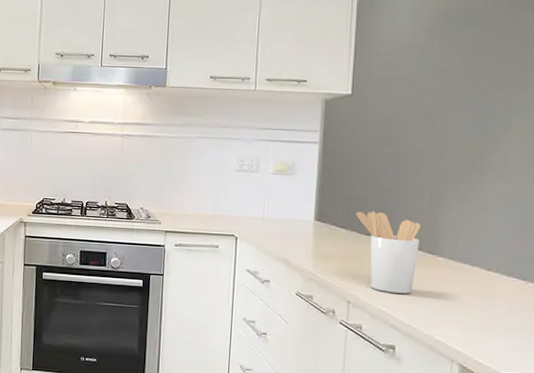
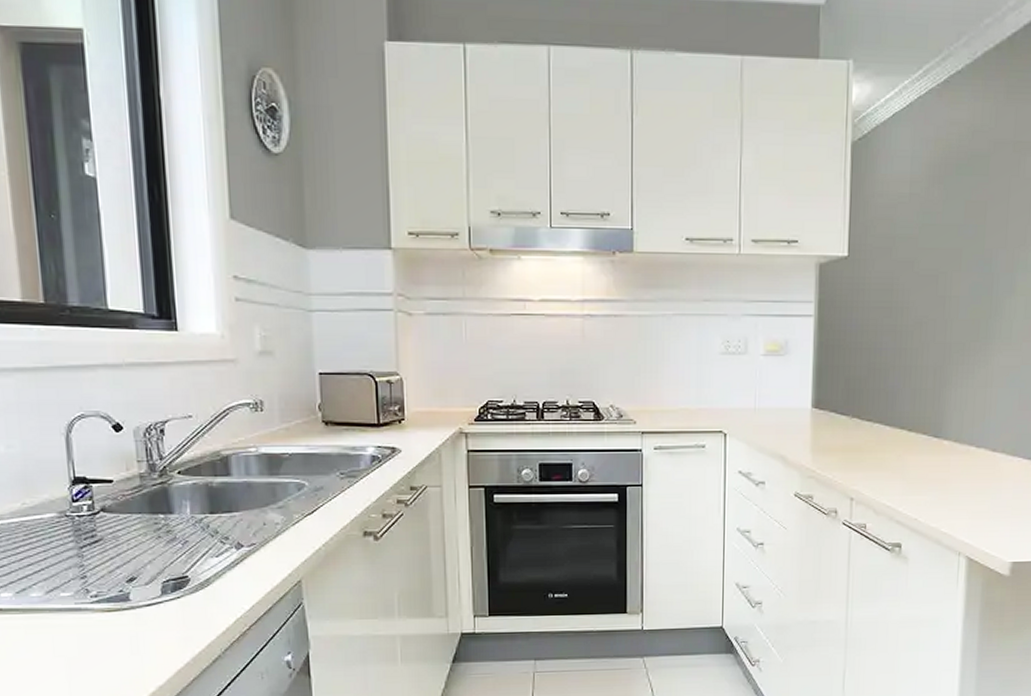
utensil holder: present [356,211,421,294] -> none [856,393,925,485]

